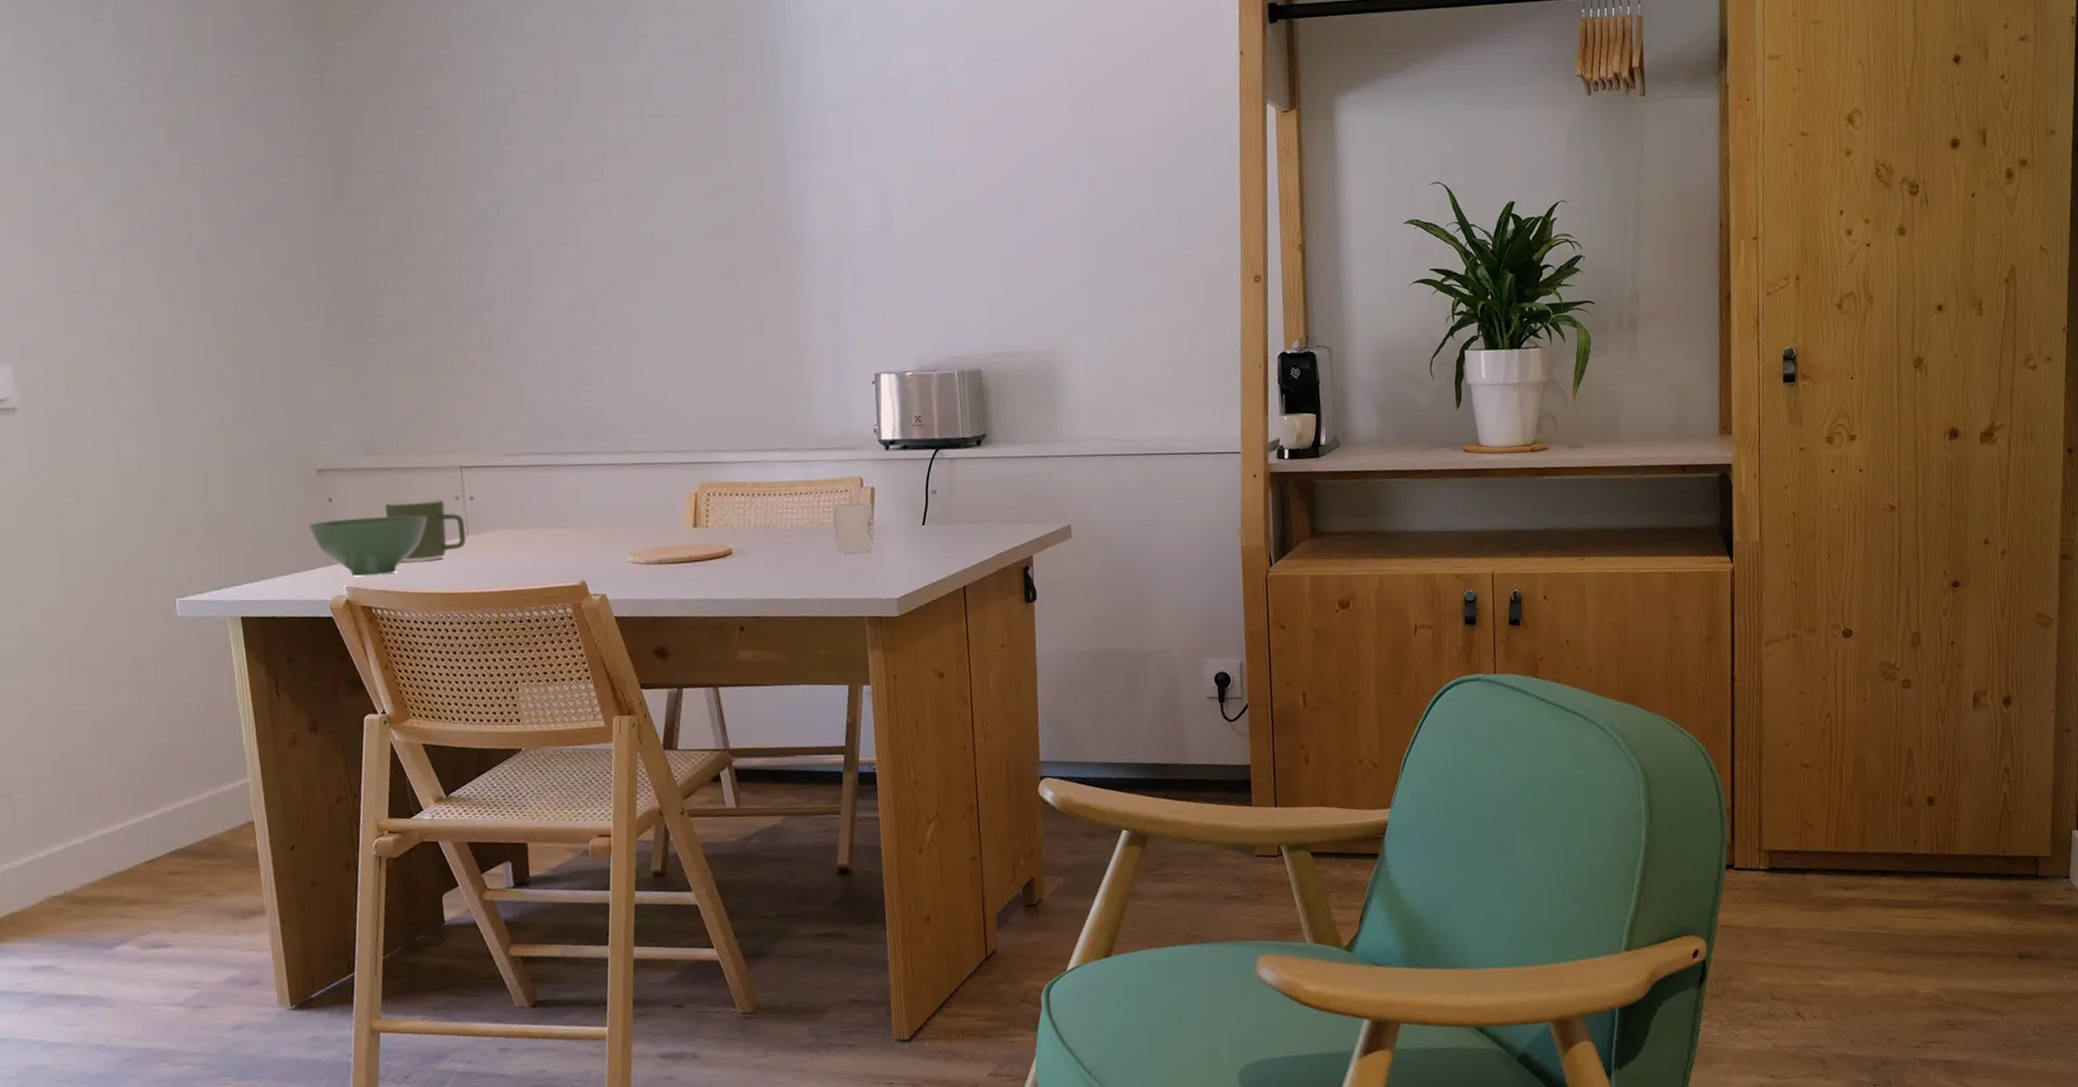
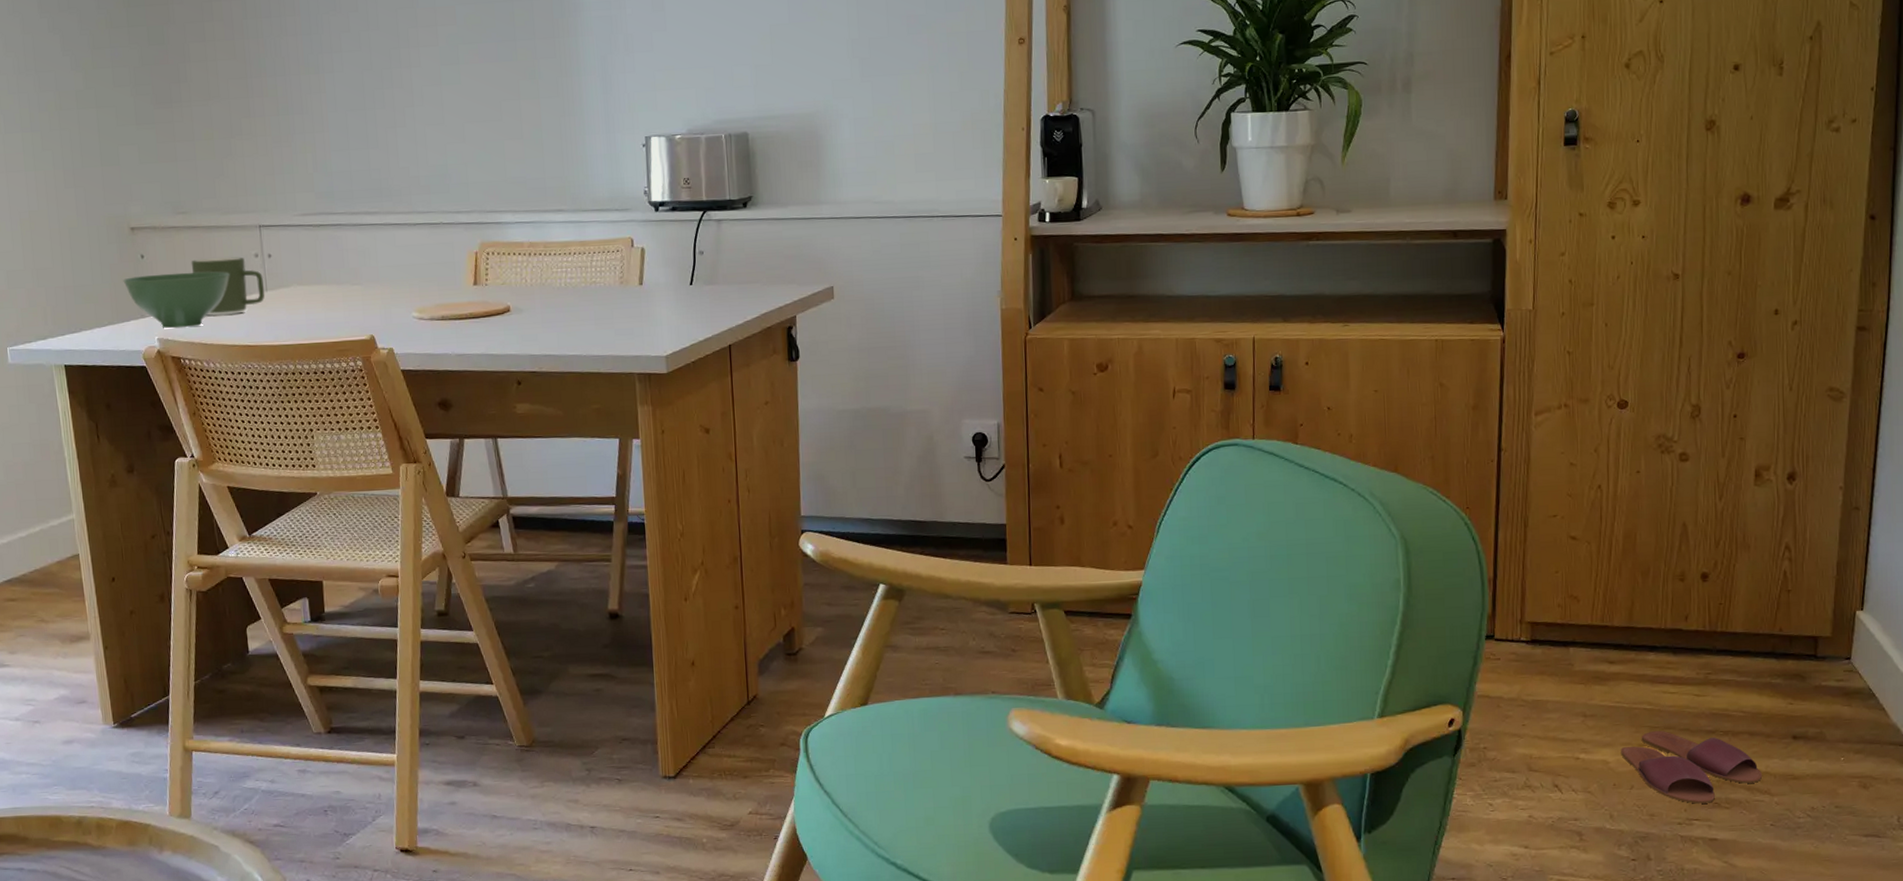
mug: present [833,502,875,554] -> none [605,262,645,313]
slippers: none [1859,954,1992,1027] -> present [1621,730,1762,804]

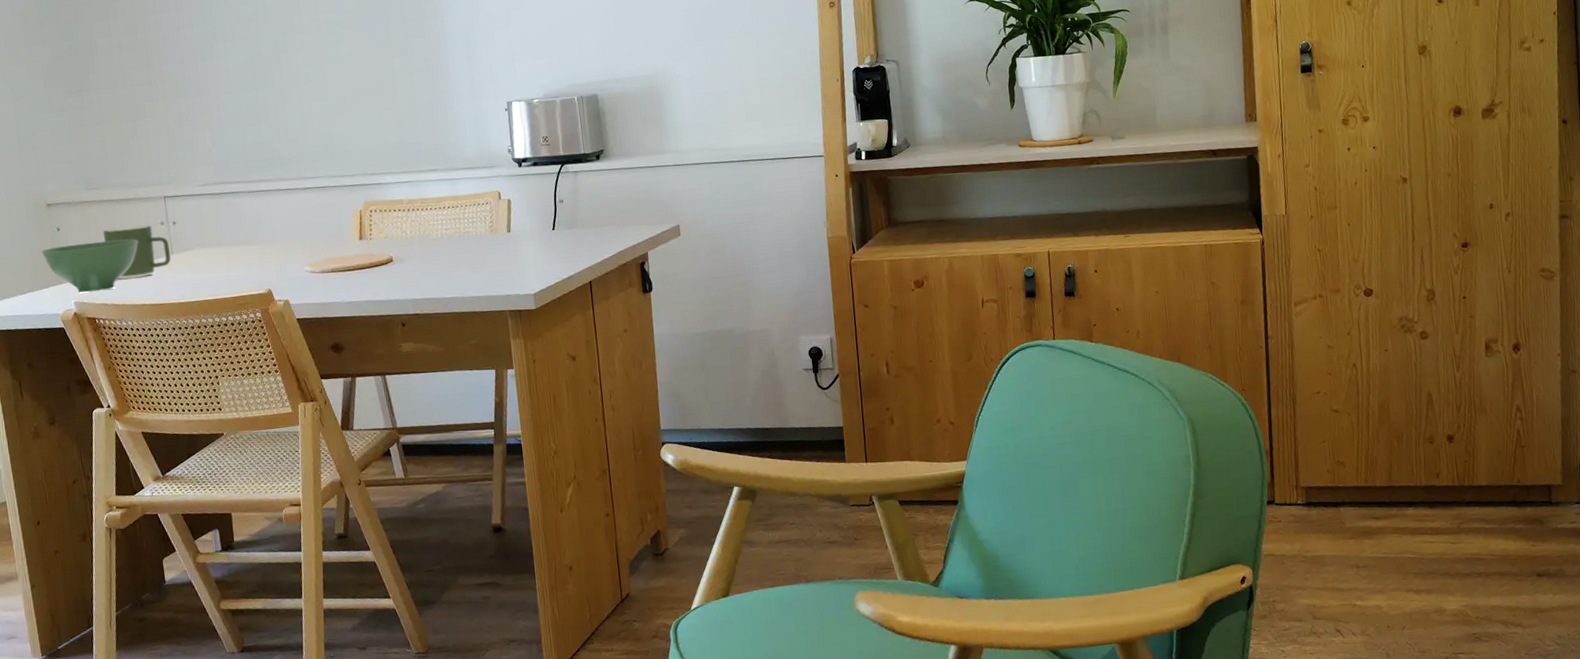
slippers: present [1621,730,1762,804] -> none [1391,575,1514,639]

